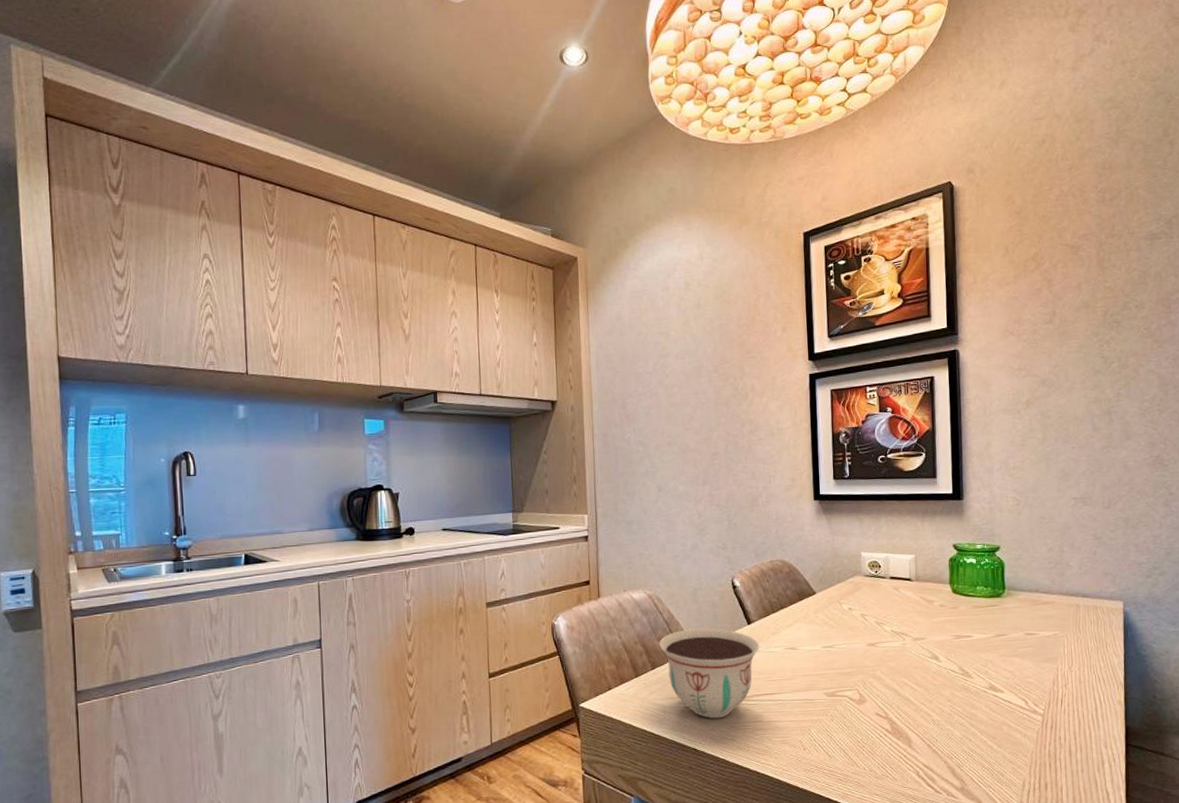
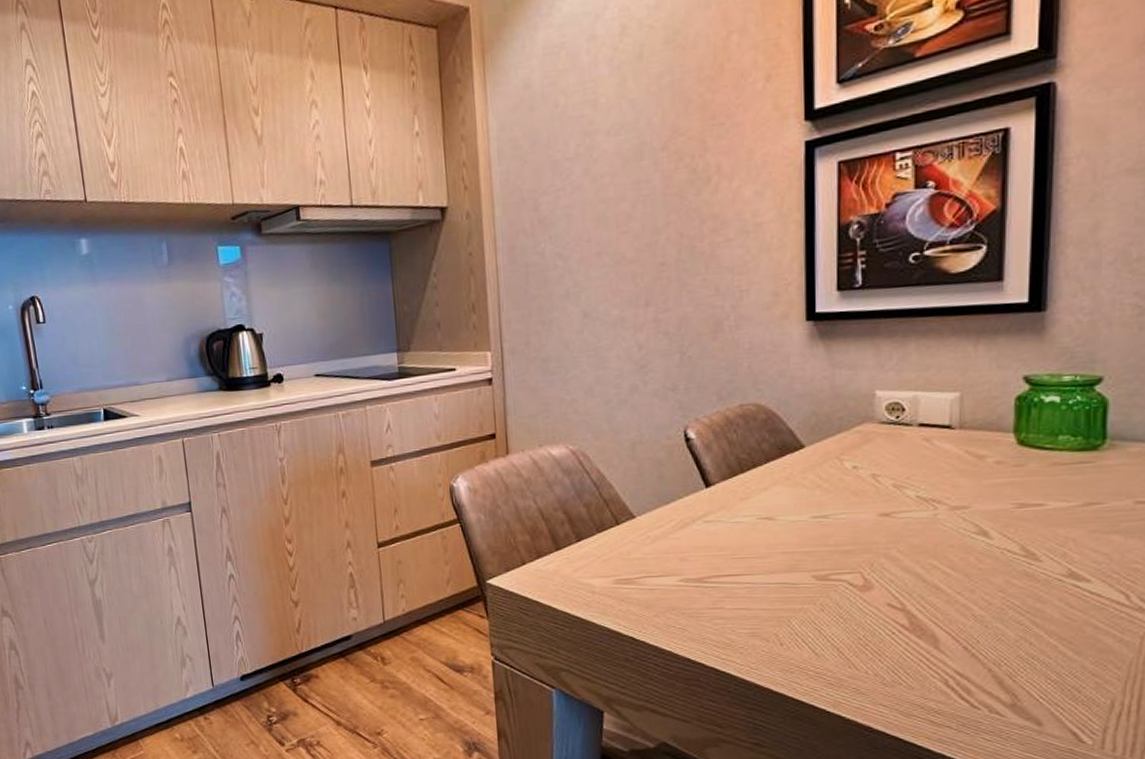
bowl: present [659,628,760,719] -> none [586,492,722,603]

